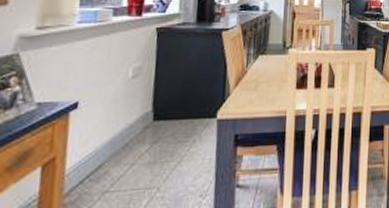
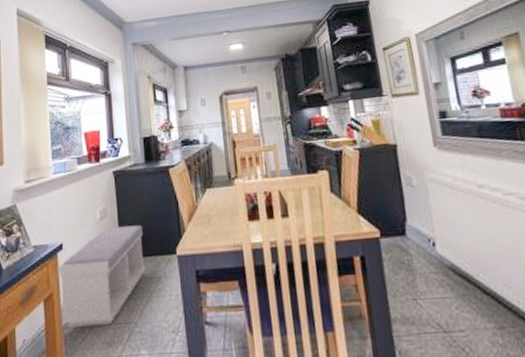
bench: none [63,86,182,195] -> present [58,225,146,328]

